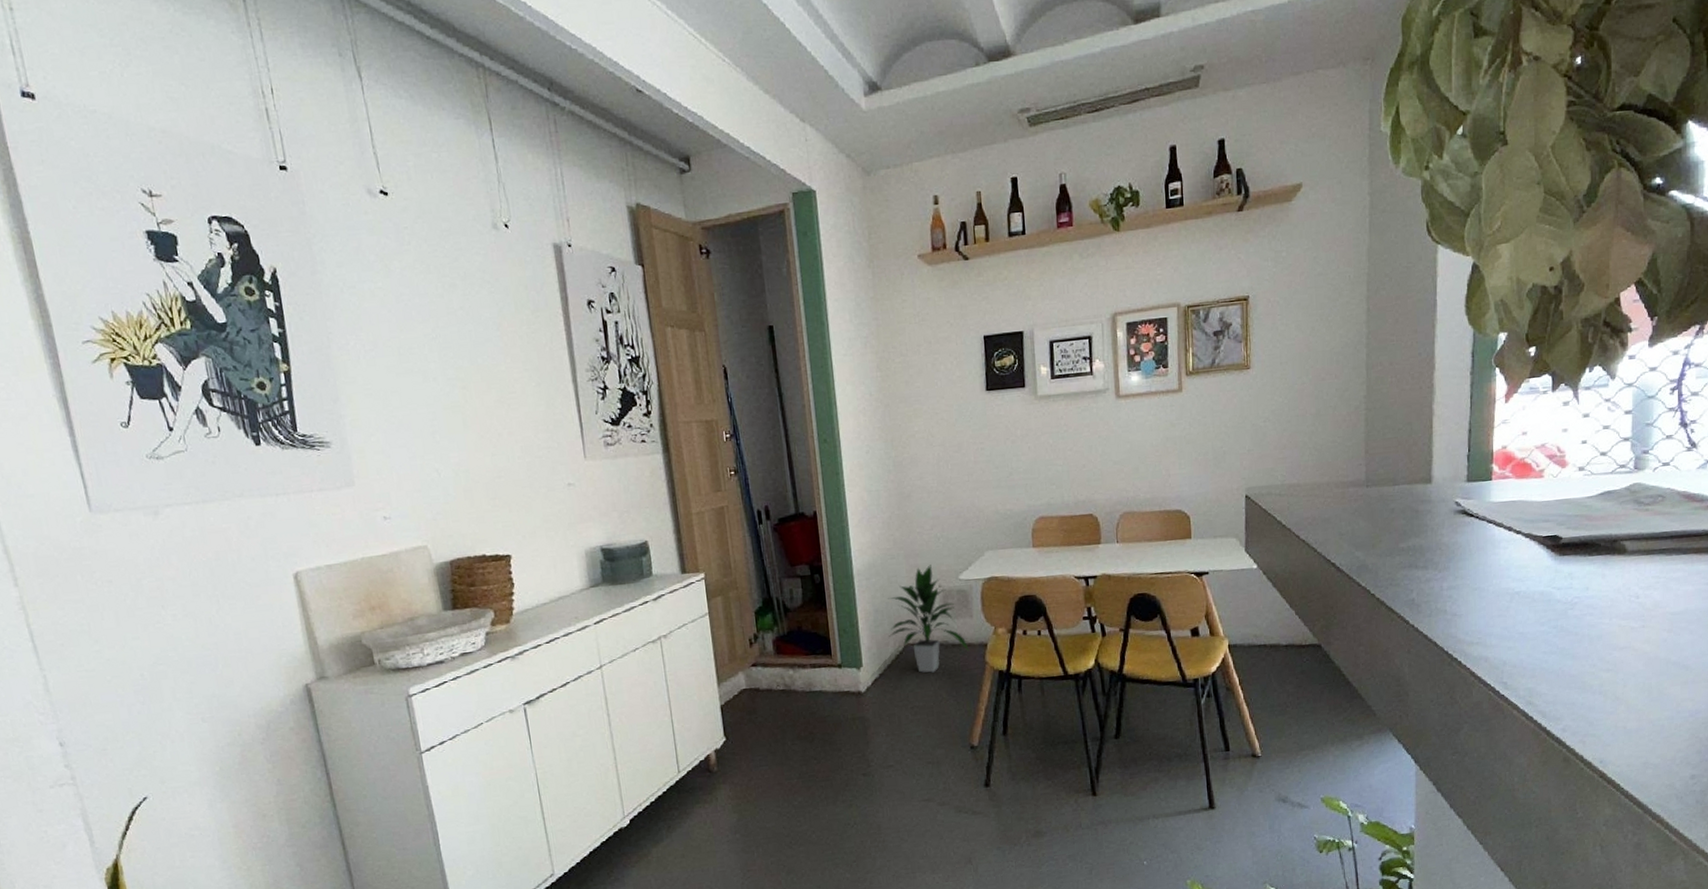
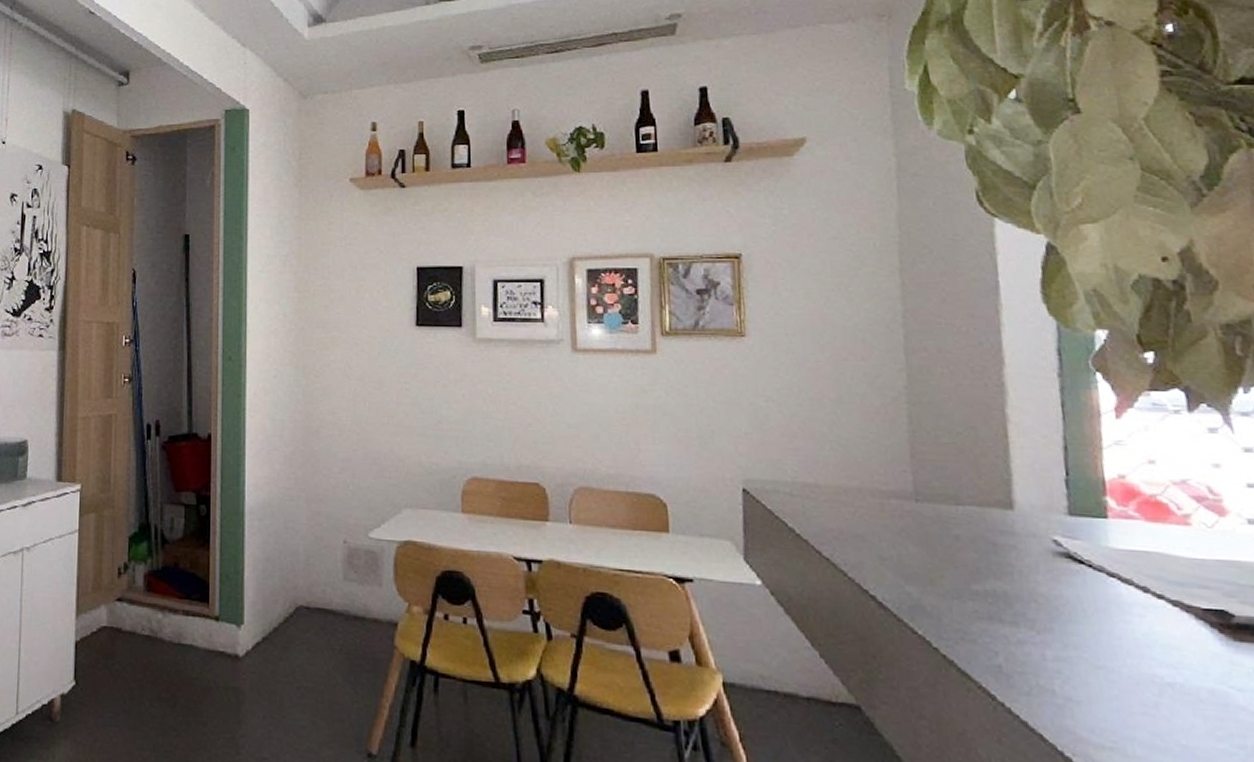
indoor plant: present [888,565,969,673] -> none [279,514,375,648]

